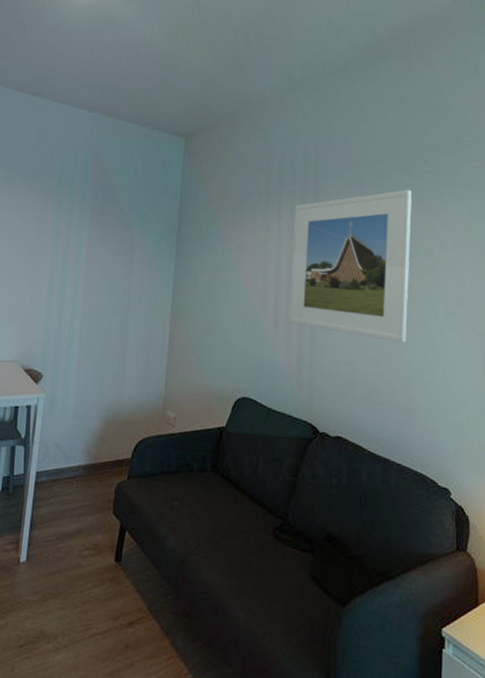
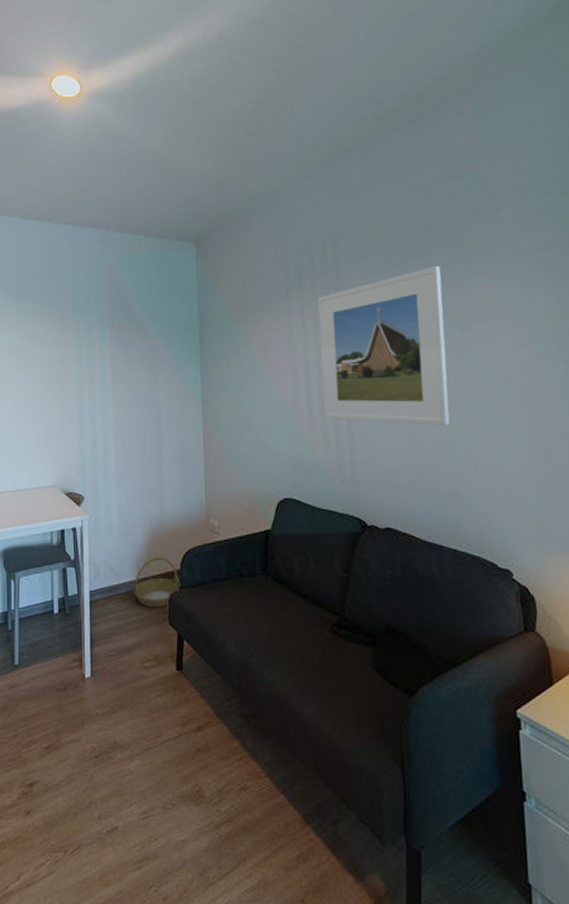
basket: none [80,443,129,496] -> present [133,557,181,608]

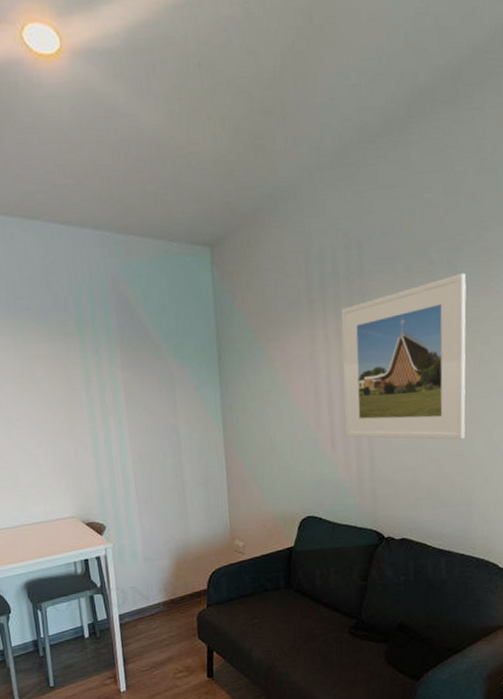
basket: present [133,557,181,608] -> none [162,578,208,626]

